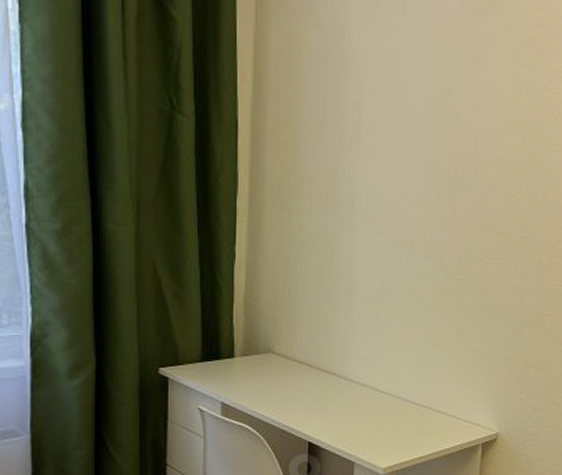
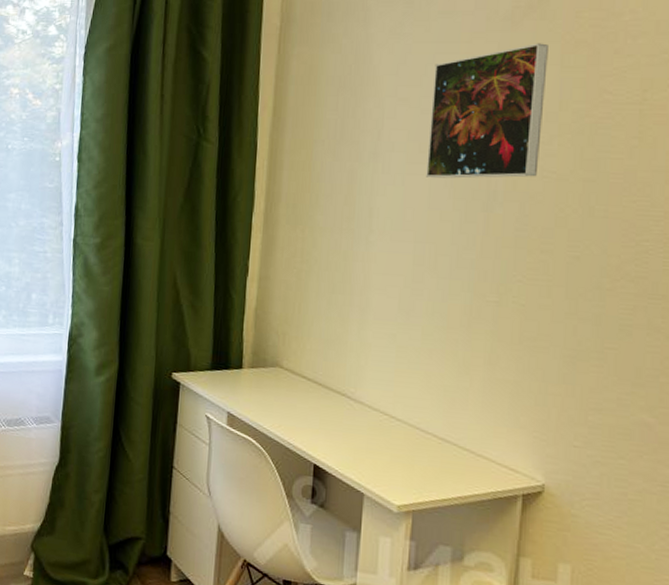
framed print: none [403,37,504,165] -> present [426,43,548,179]

